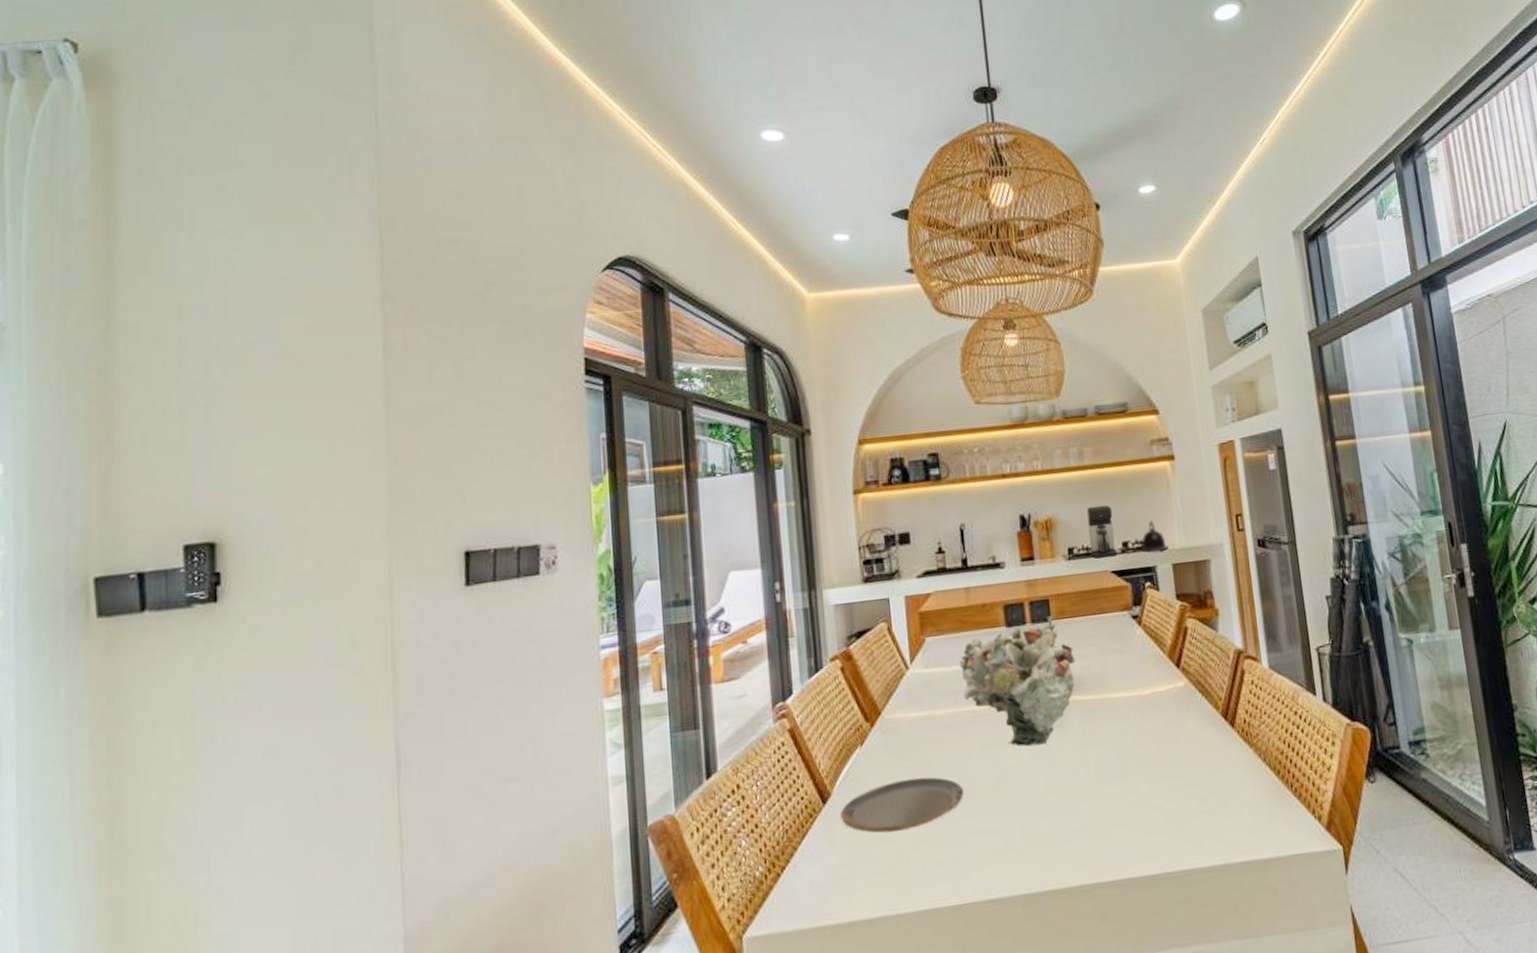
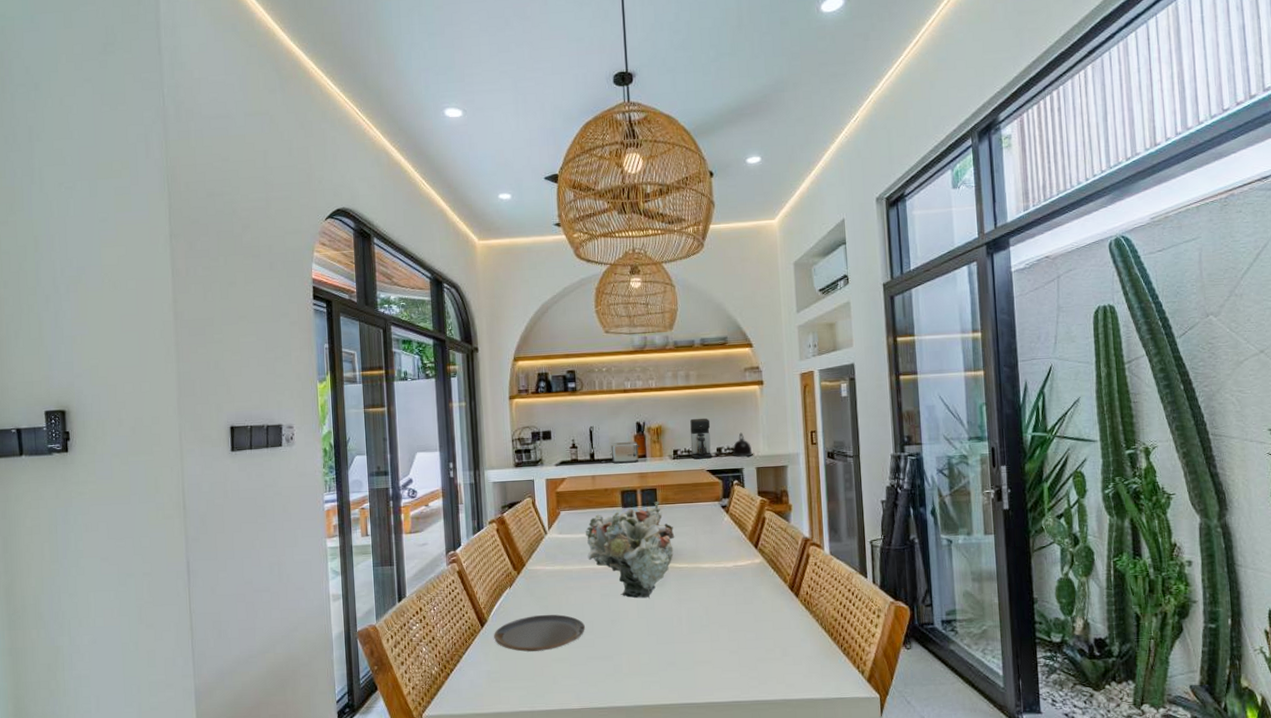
toaster: none [987,539,1026,571] -> present [610,441,640,464]

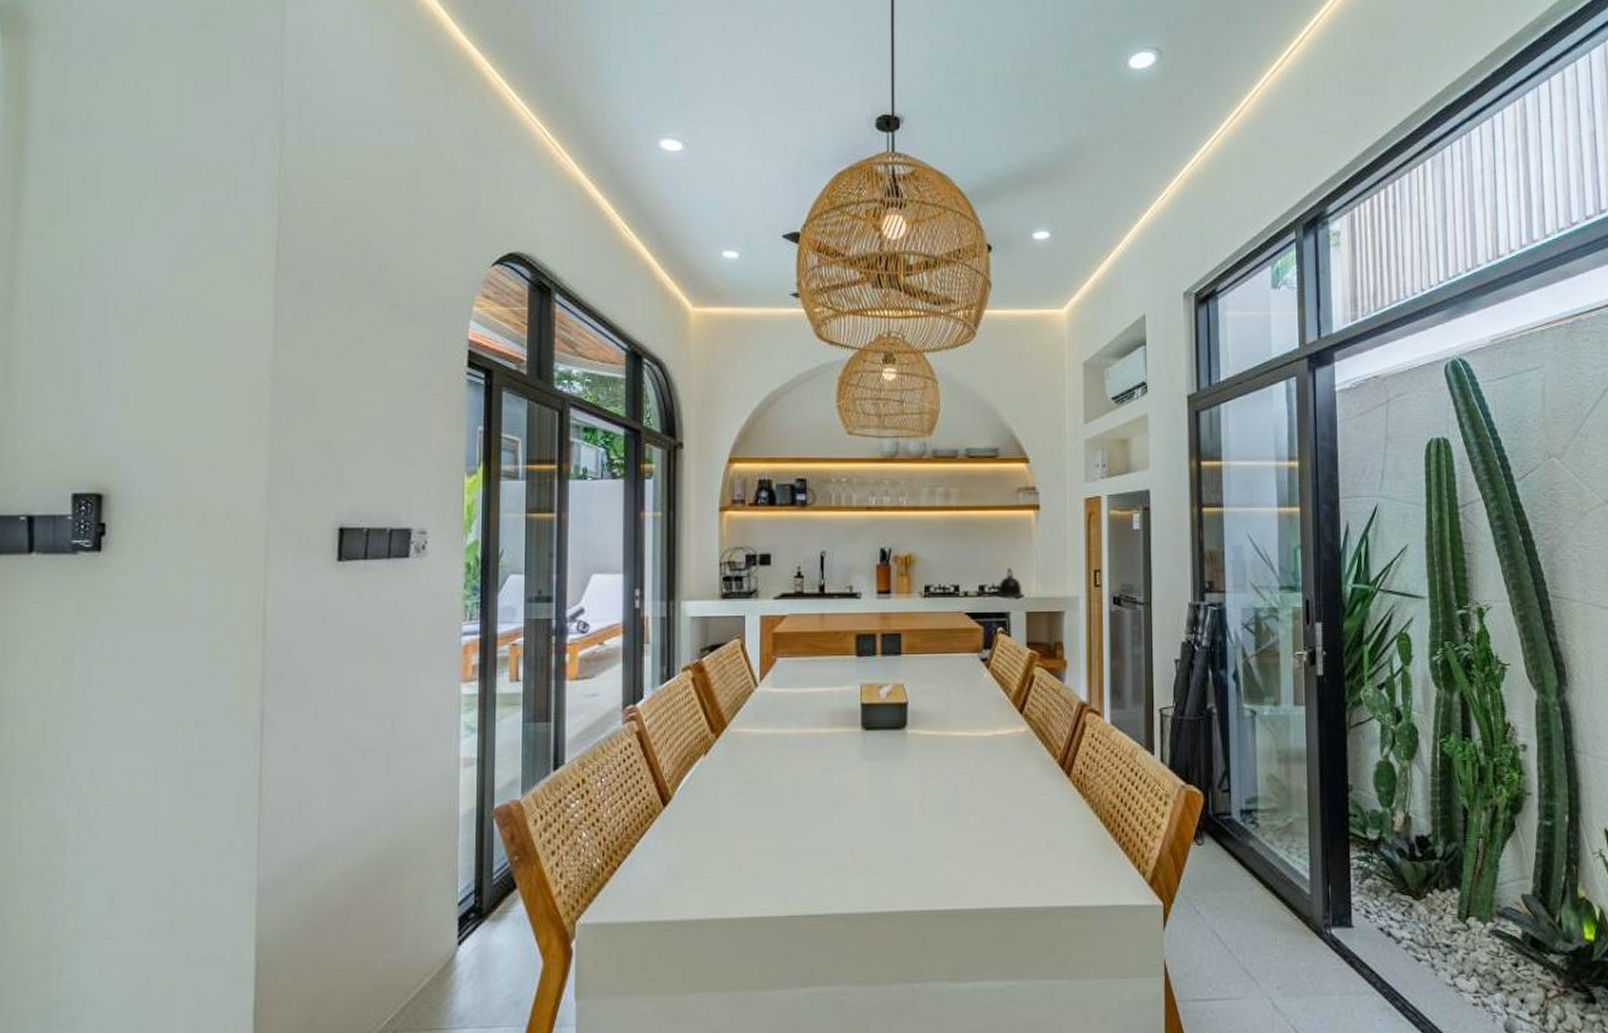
plate: present [494,614,585,652] -> none [679,791,799,840]
flower arrangement: present [585,502,675,598] -> none [806,650,921,773]
toaster: present [610,441,640,464] -> none [846,572,884,600]
coffee maker: present [690,418,713,460] -> none [946,547,973,599]

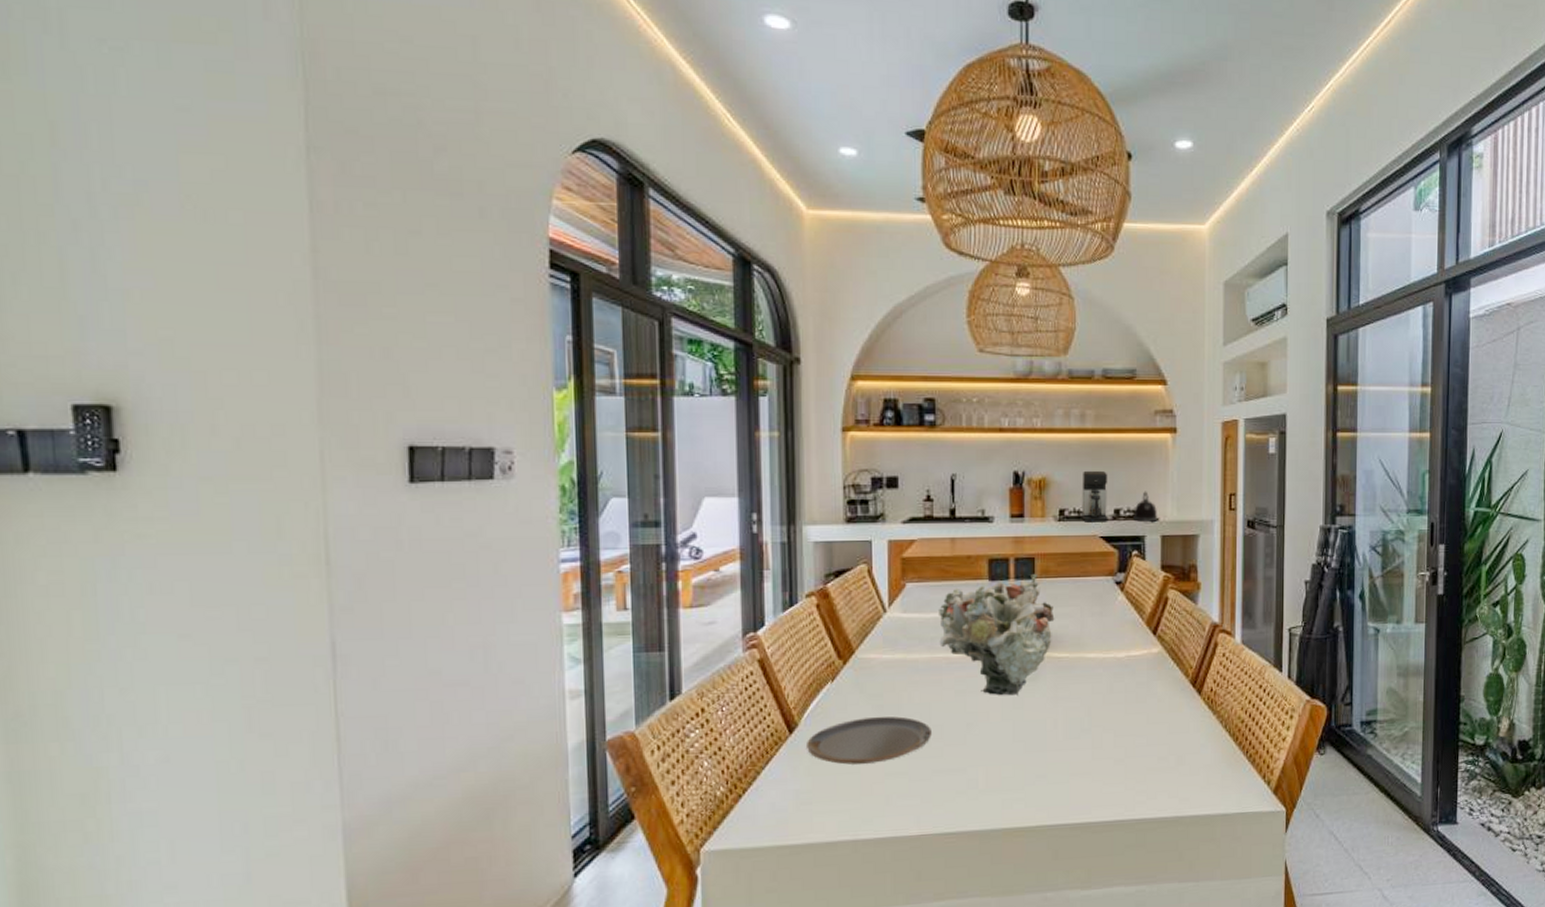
plate: none [679,791,799,840] -> present [807,716,931,765]
flower arrangement: none [806,650,921,773] -> present [937,574,1055,696]
coffee maker: none [946,547,973,599] -> present [1082,470,1108,523]

